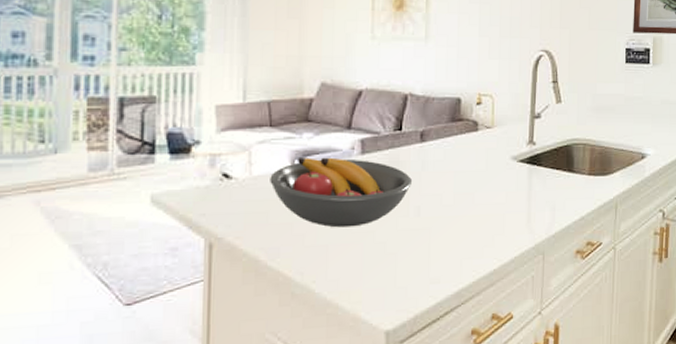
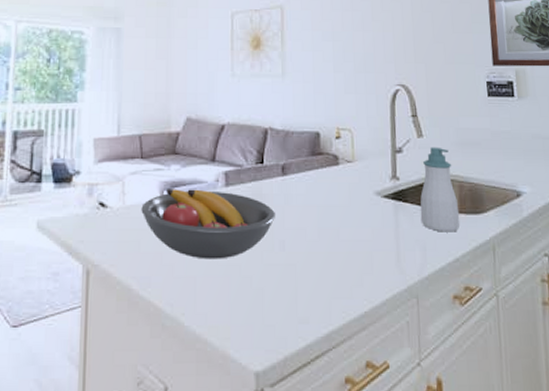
soap bottle: none [552,112,589,193] -> present [420,147,460,232]

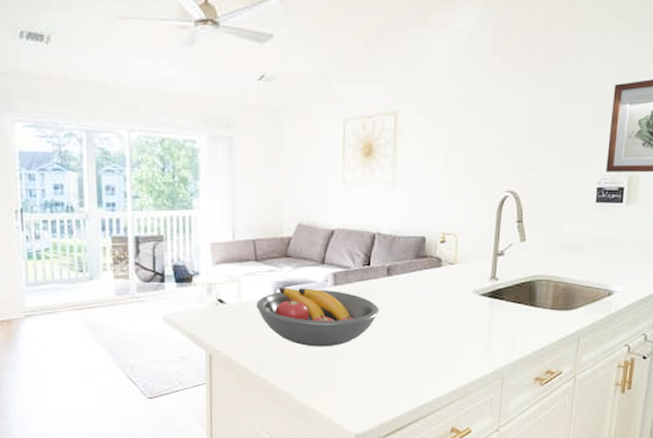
soap bottle: present [420,147,460,232] -> none [513,250,551,326]

